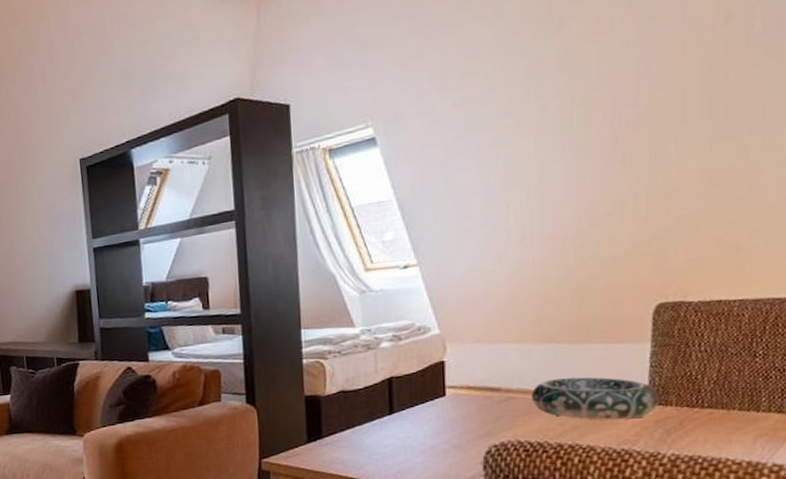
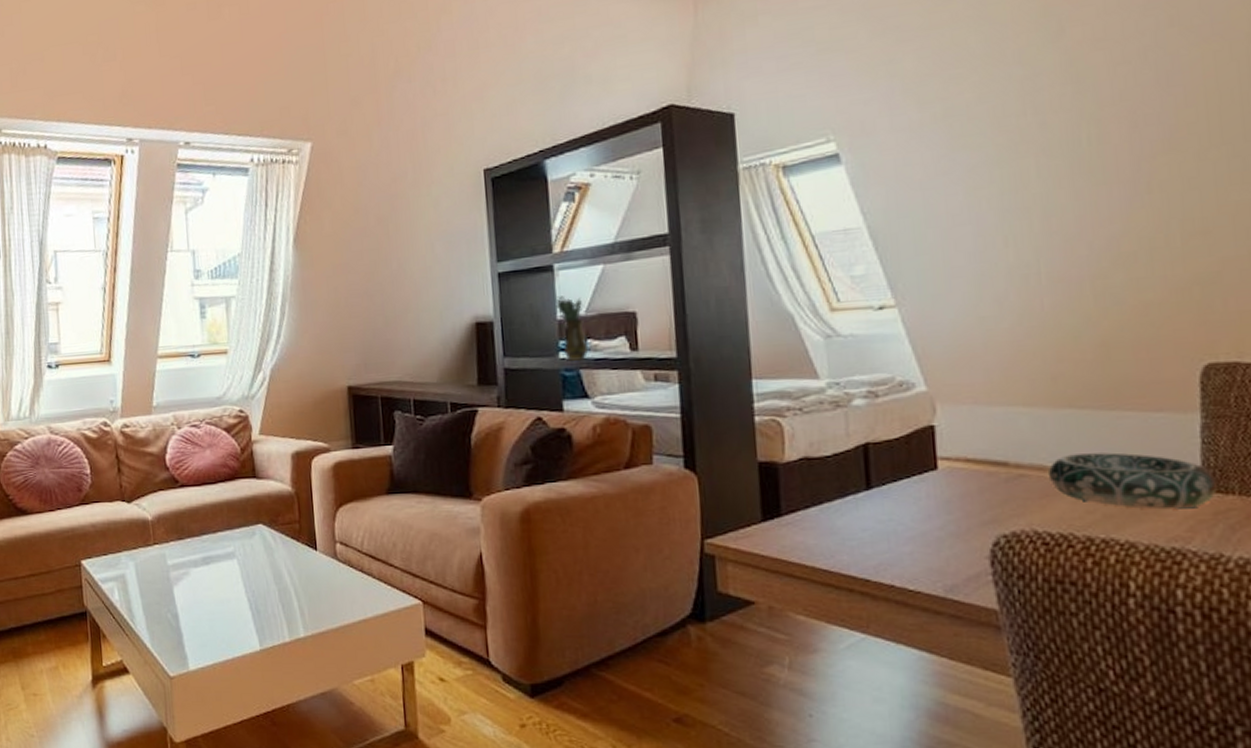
vase: none [141,265,169,321] -> present [555,296,589,362]

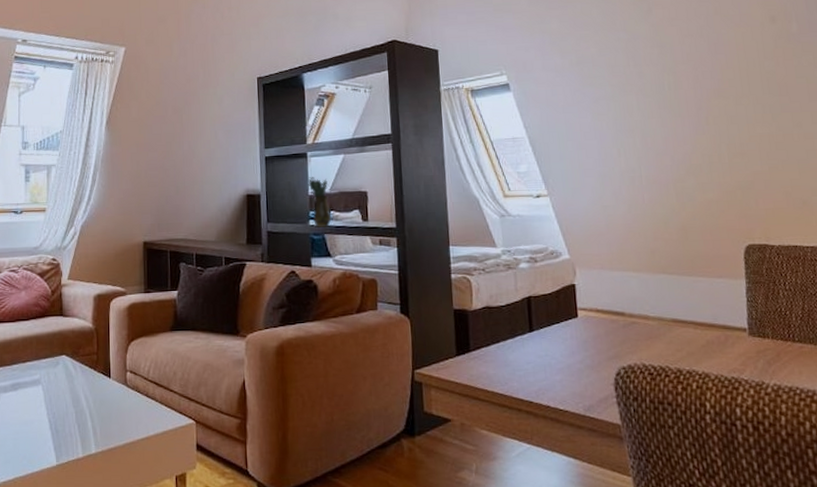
decorative bowl: present [1047,452,1217,510] -> none [650,307,758,349]

